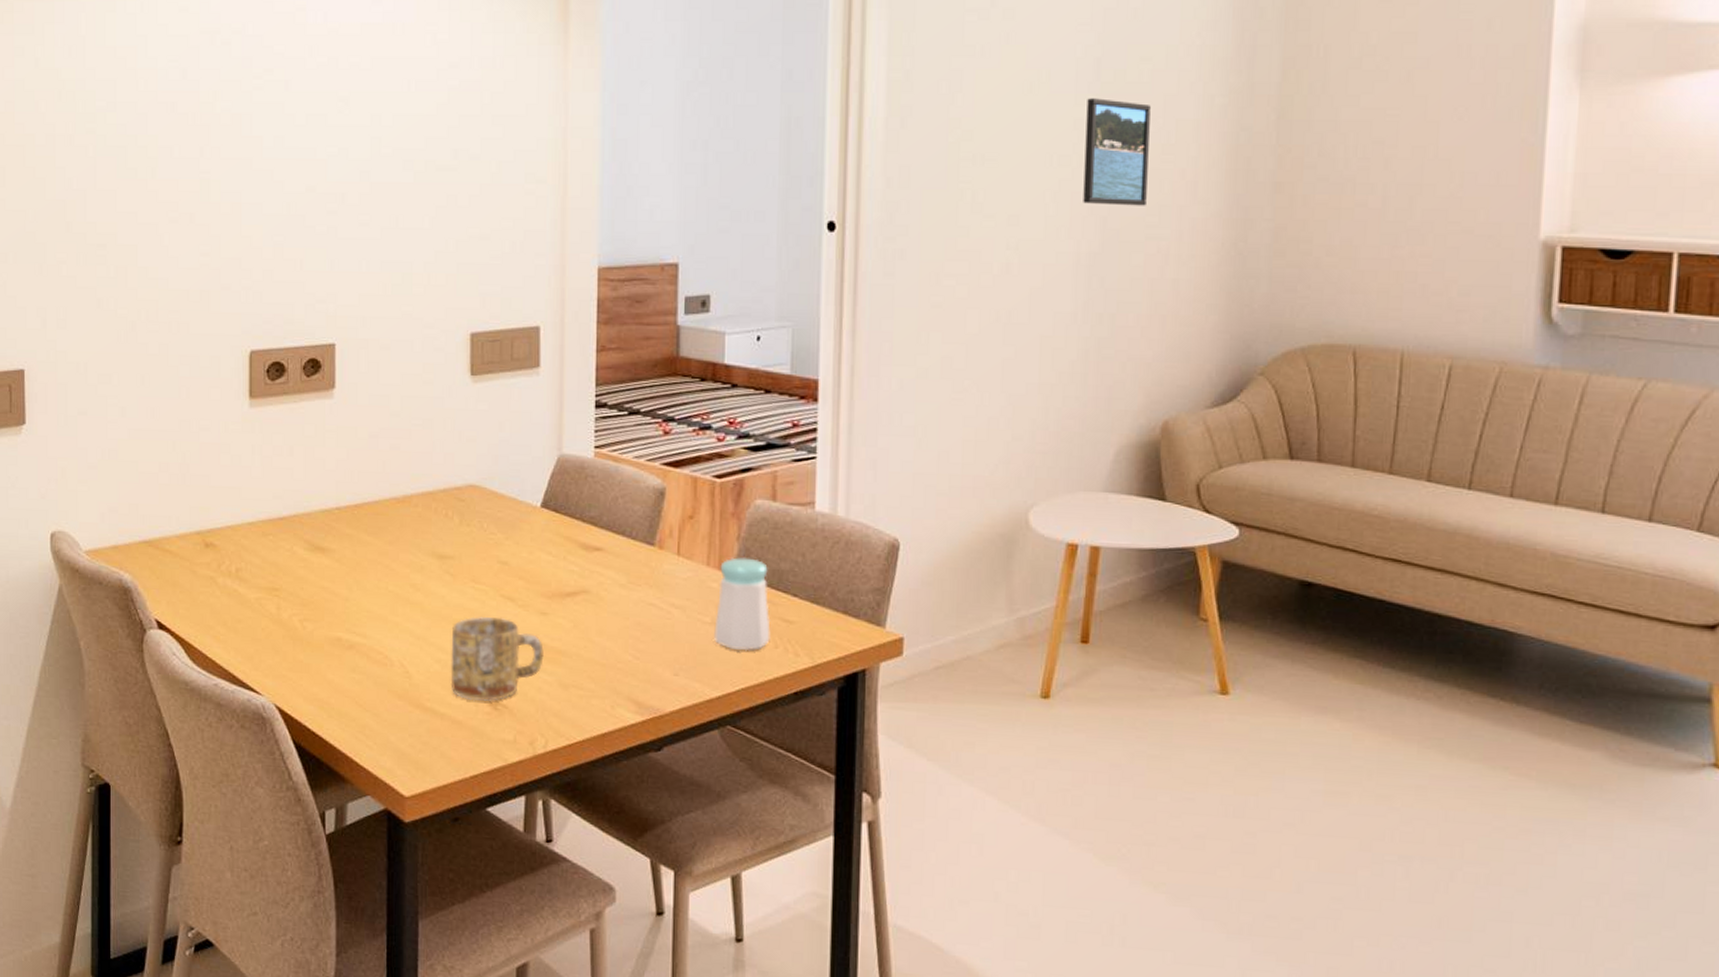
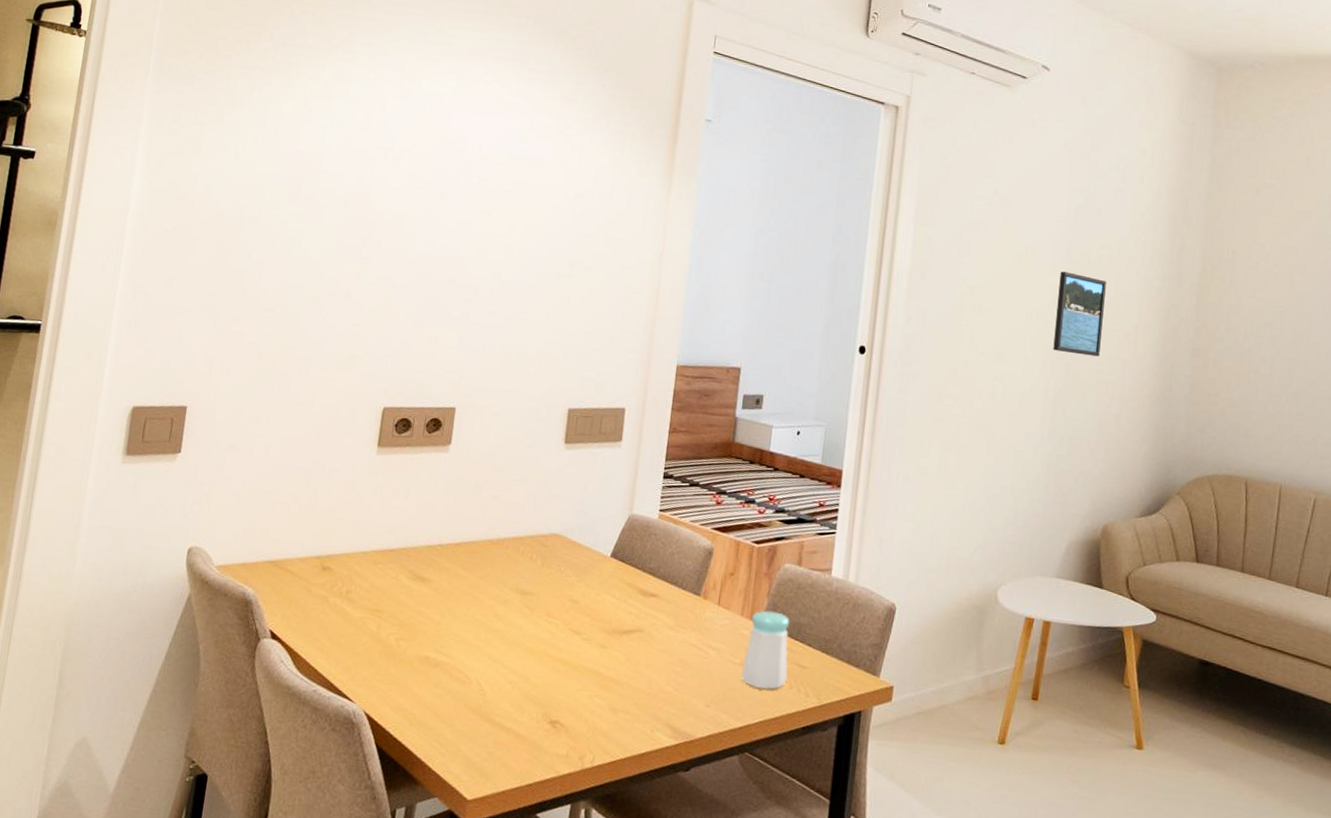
mug: present [450,617,544,701] -> none [518,646,600,720]

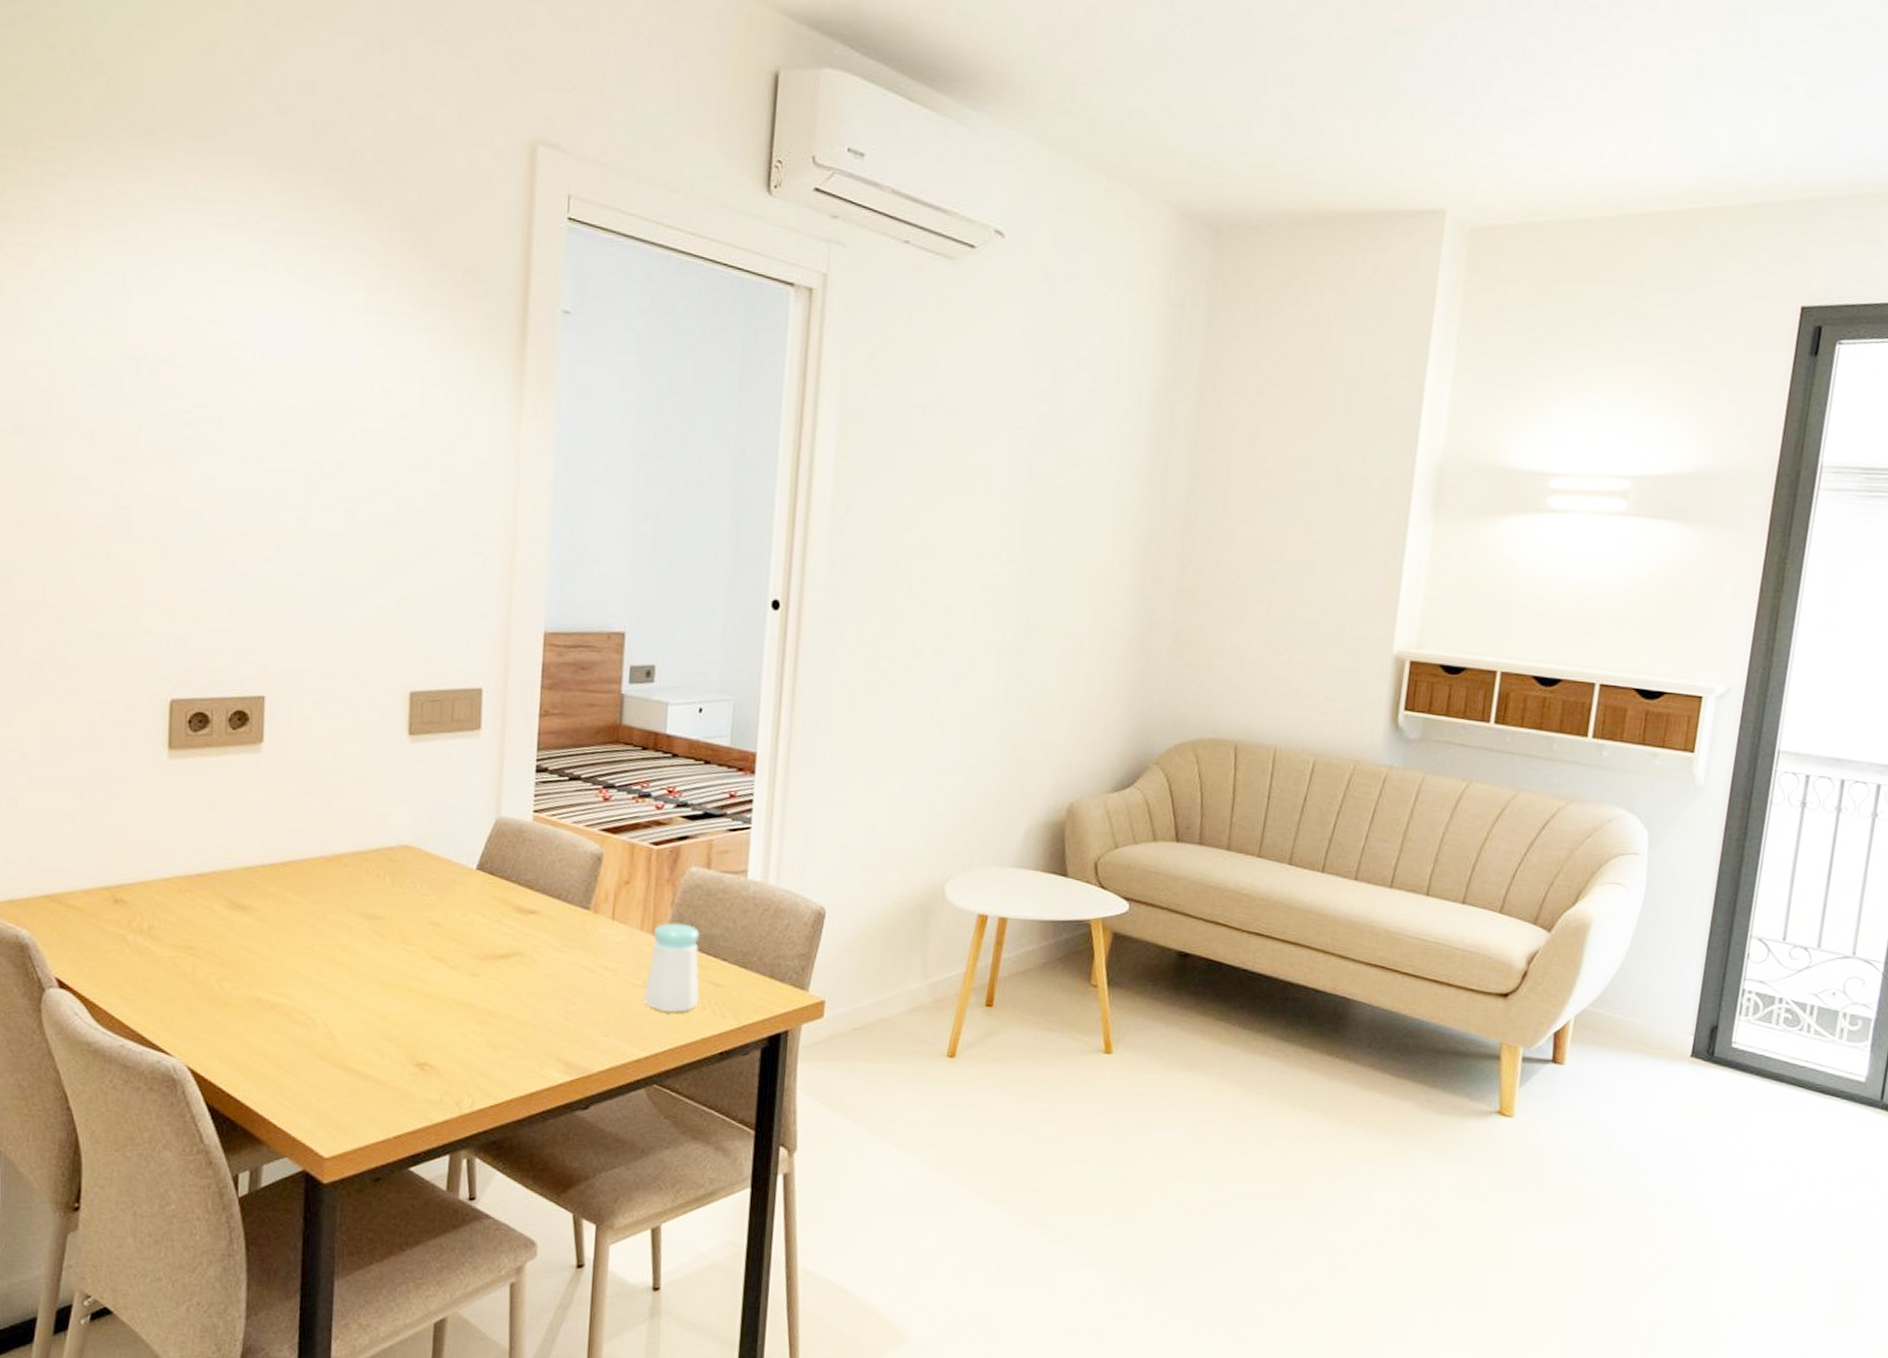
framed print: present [1053,271,1106,357] -> none [1009,498,1074,603]

